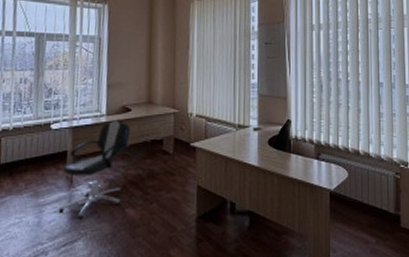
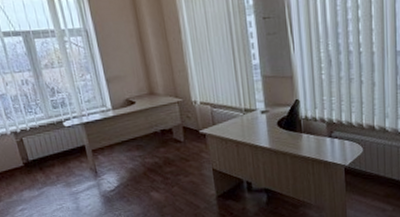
office chair: present [58,119,130,220] -> none [85,112,145,204]

